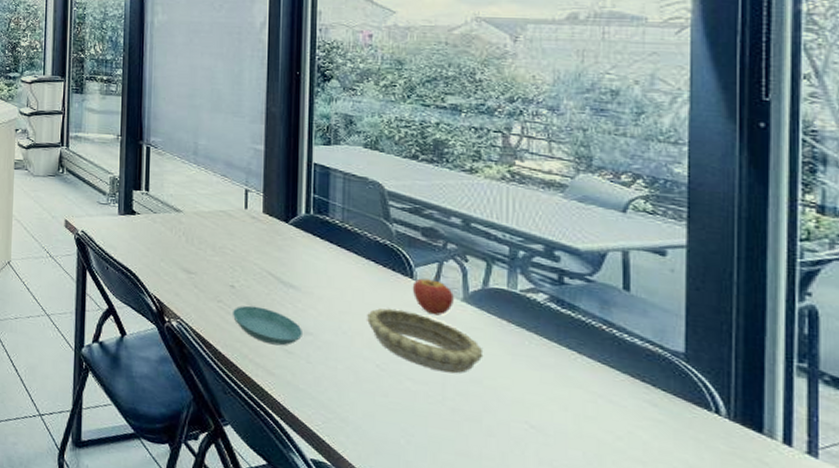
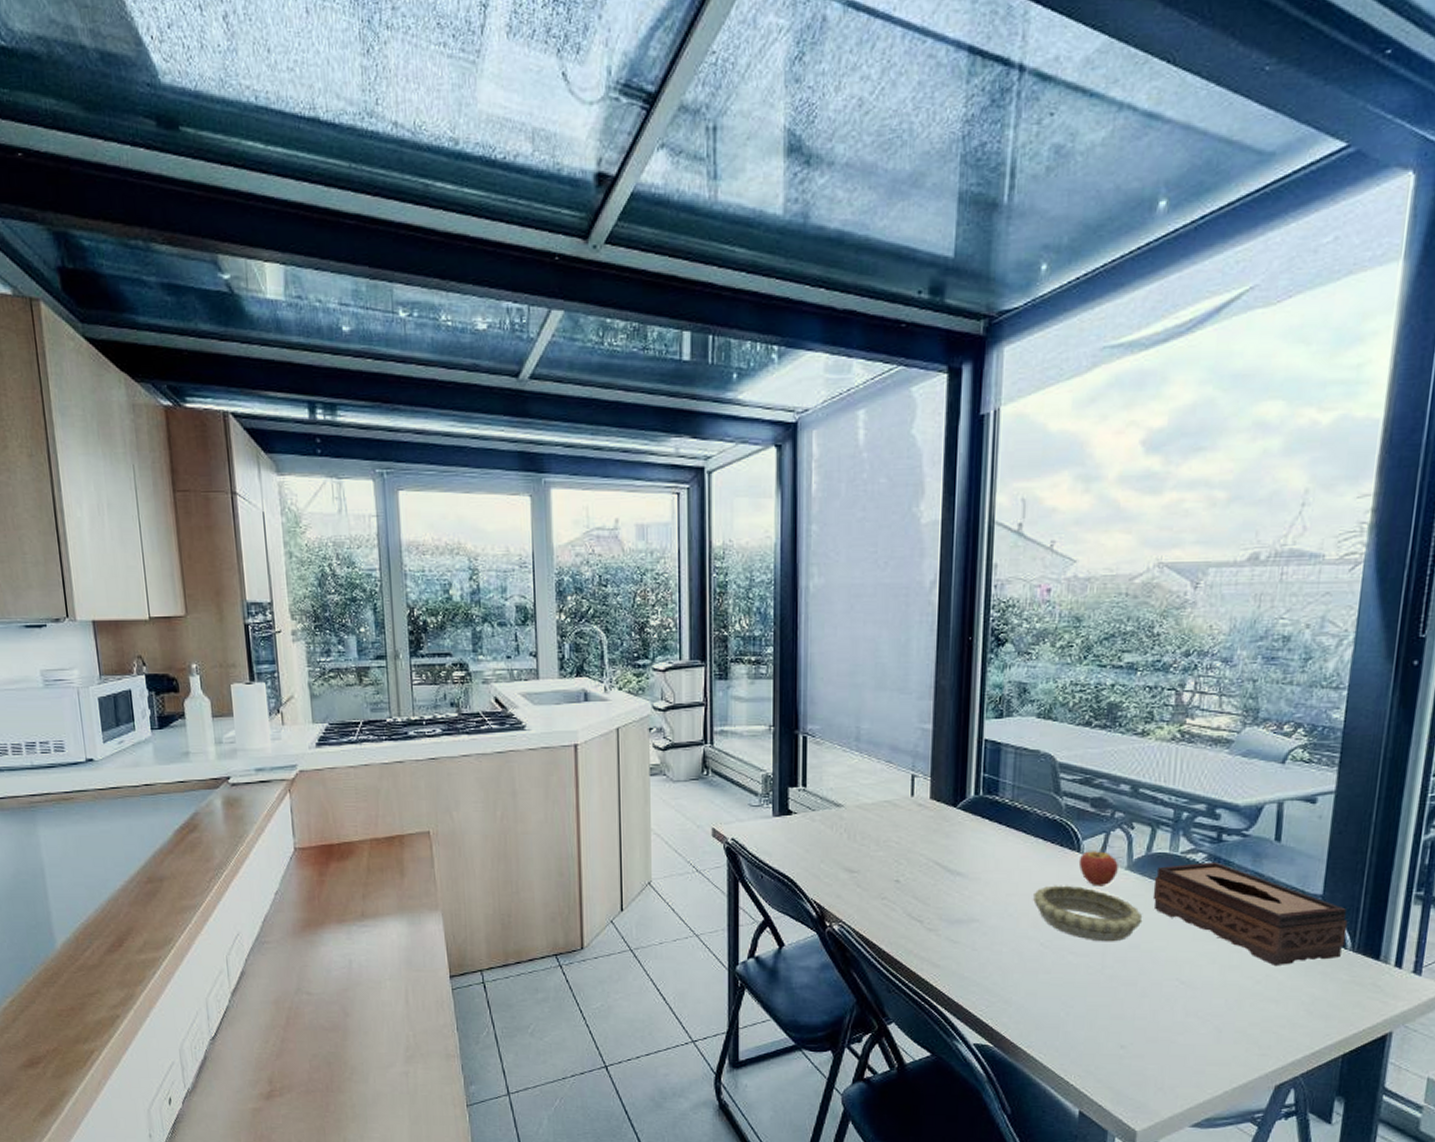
saucer: present [232,305,302,346] -> none [896,899,969,936]
tissue box: none [492,302,719,425] -> present [1152,862,1348,965]

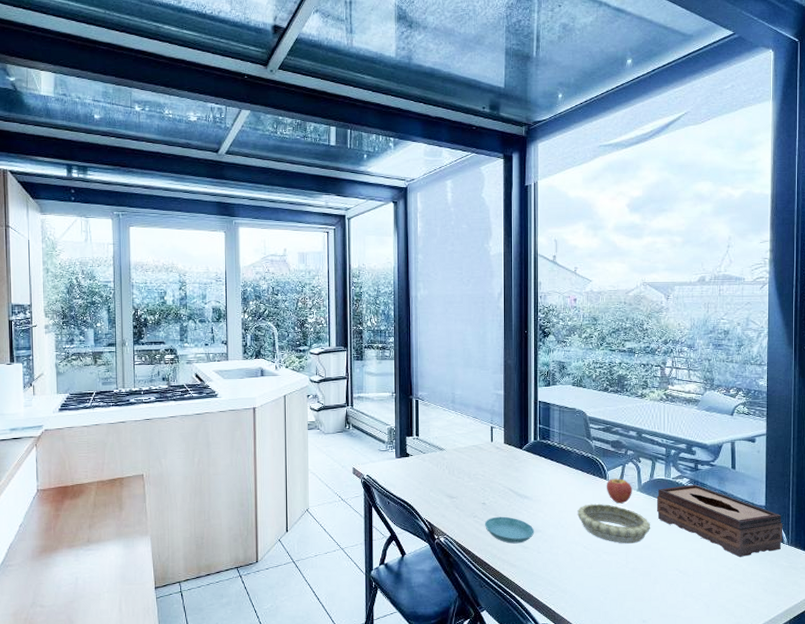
saucer: none [896,899,969,936] -> present [484,516,534,544]

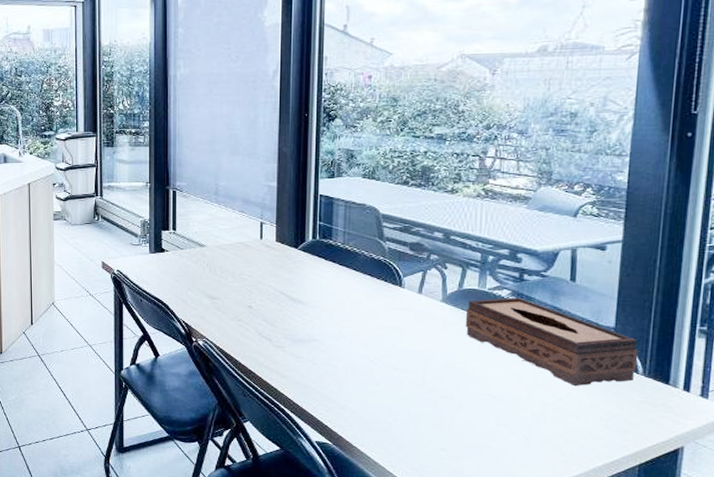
saucer: present [484,516,534,544] -> none [250,321,309,353]
decorative bowl: present [577,503,651,544] -> none [363,313,457,361]
fruit: present [606,475,632,504] -> none [400,283,434,315]

